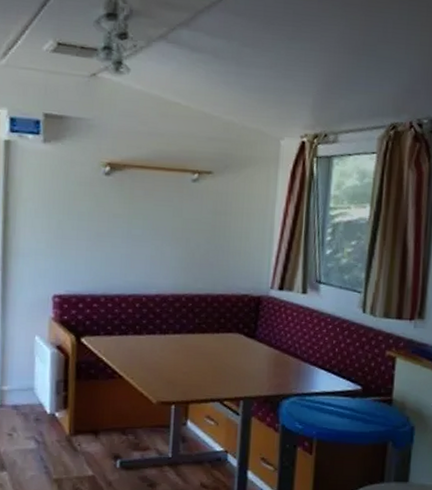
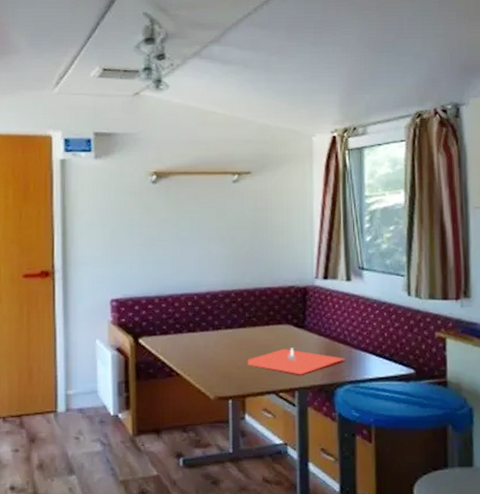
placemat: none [194,357,294,385] -> present [248,348,345,375]

